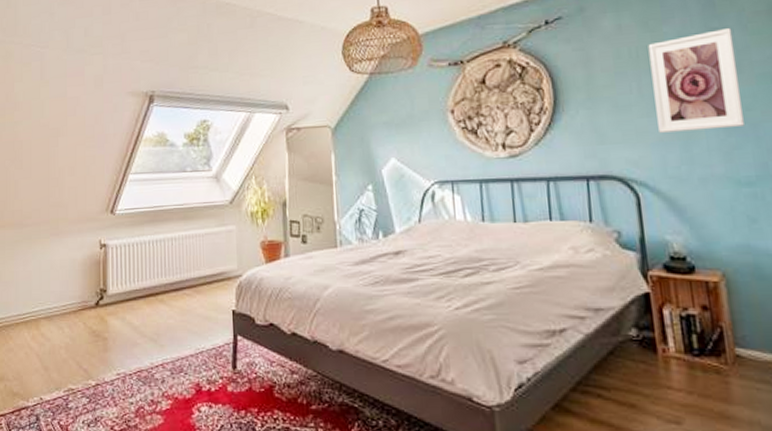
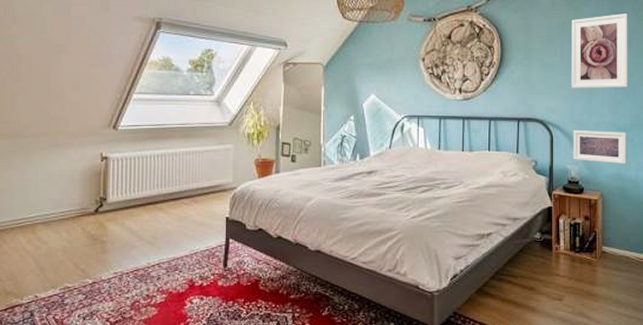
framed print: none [668,187,758,231] -> present [573,129,627,164]

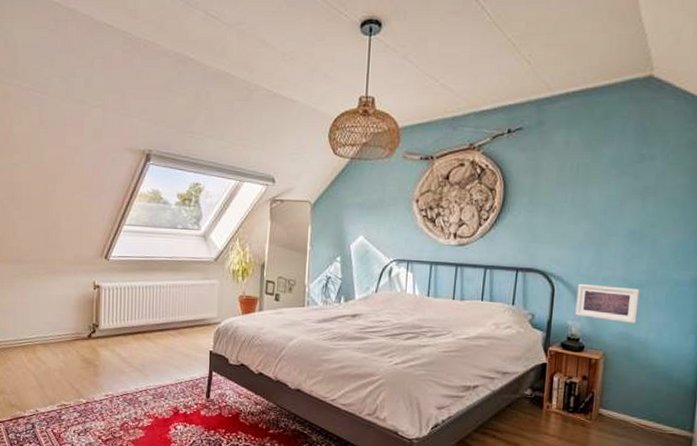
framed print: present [571,14,628,88] -> none [581,156,656,240]

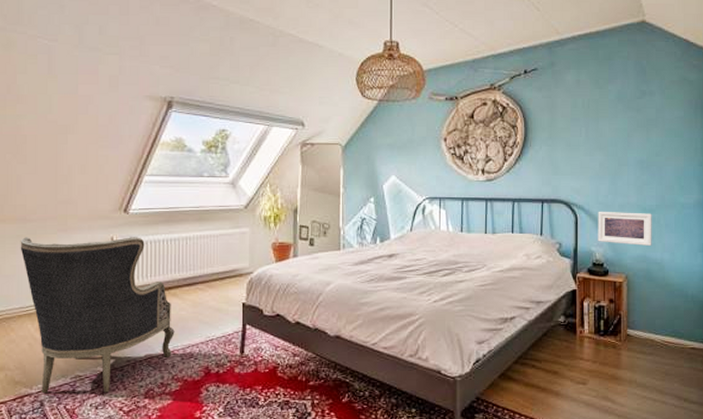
armchair: none [15,277,148,422] -> present [20,237,175,394]

